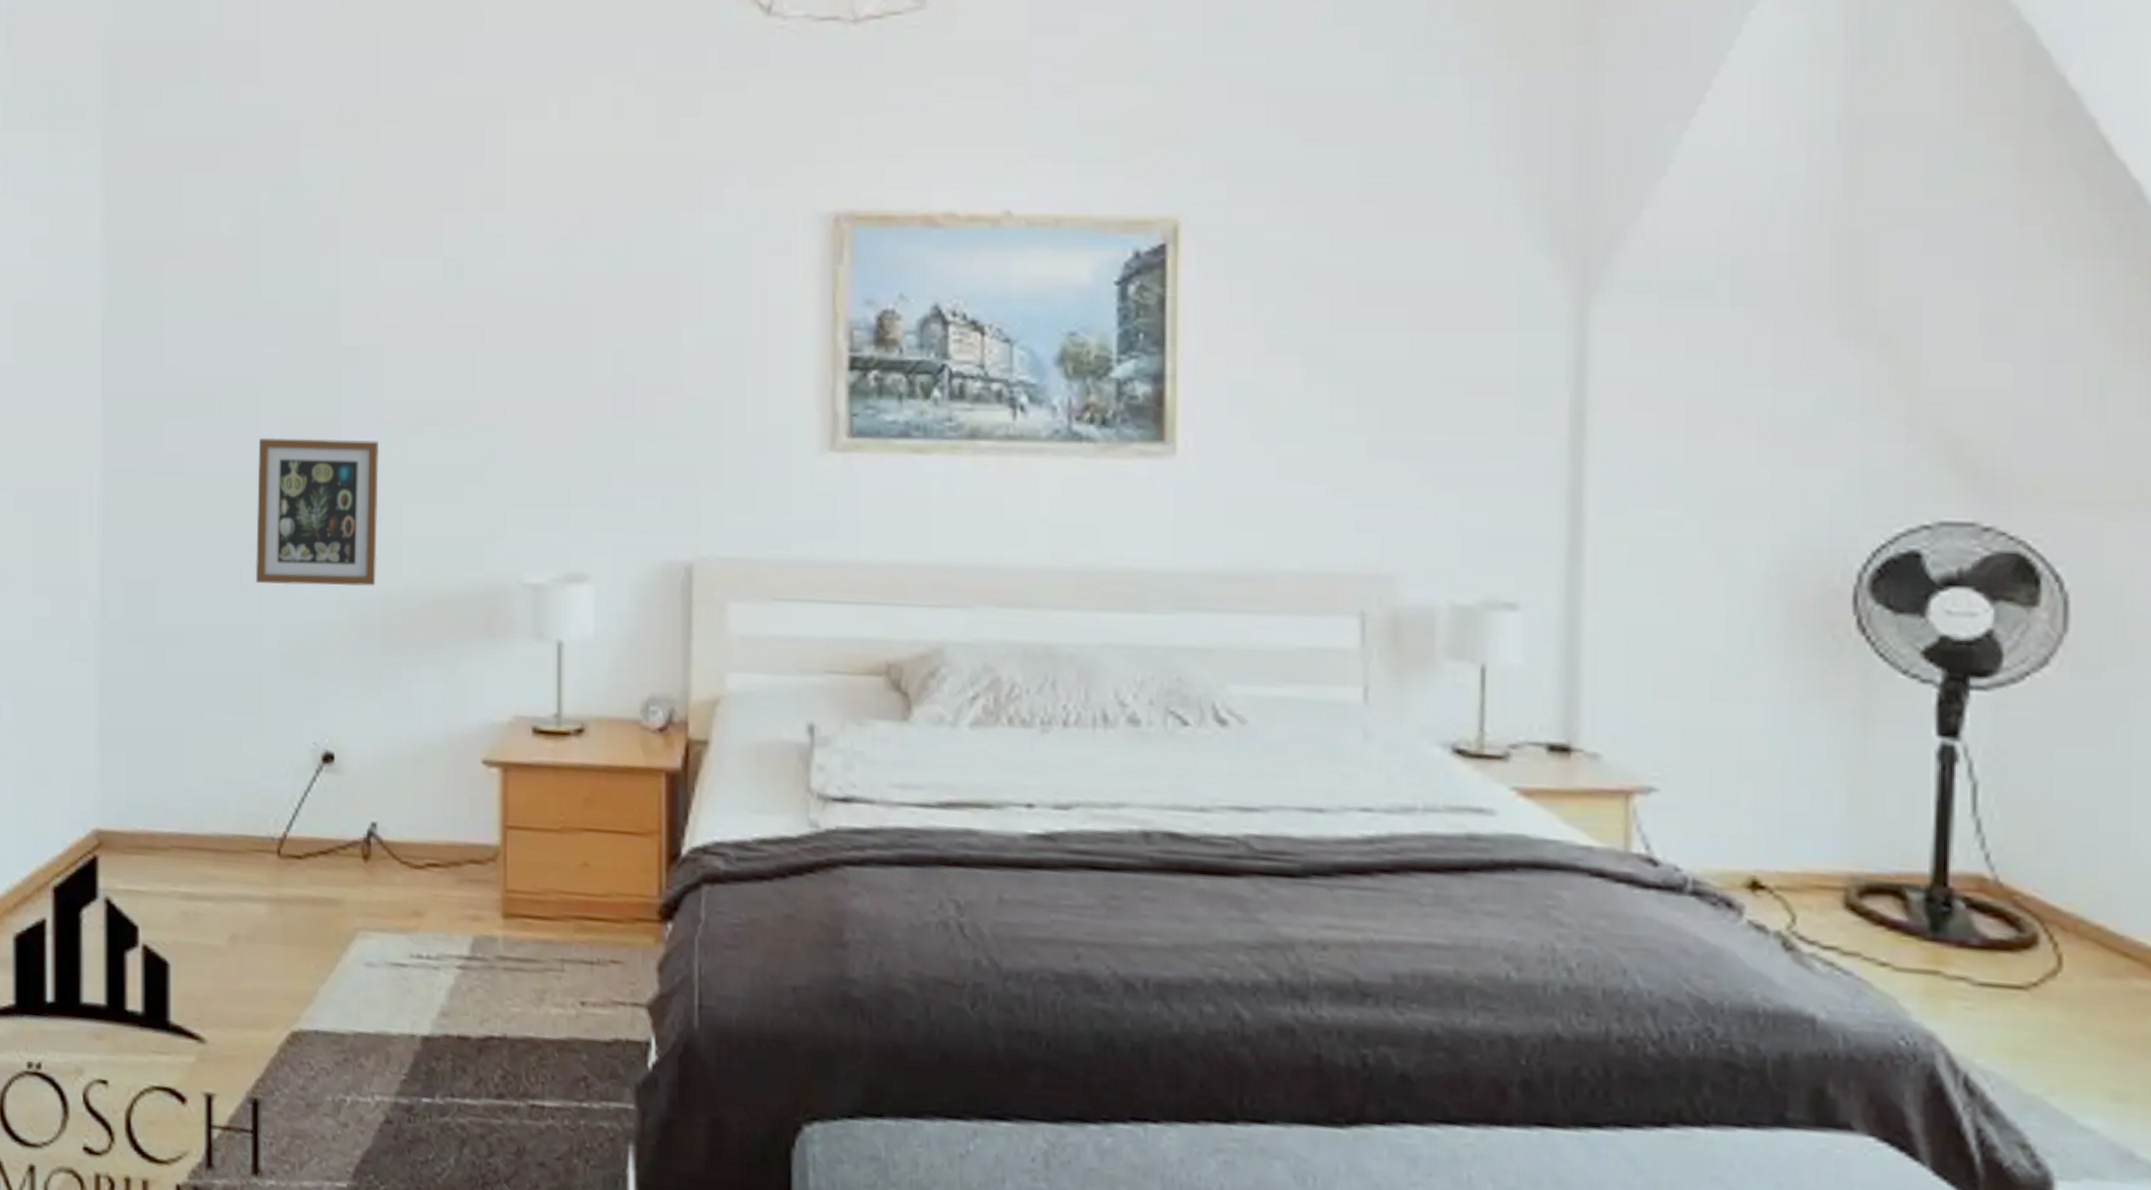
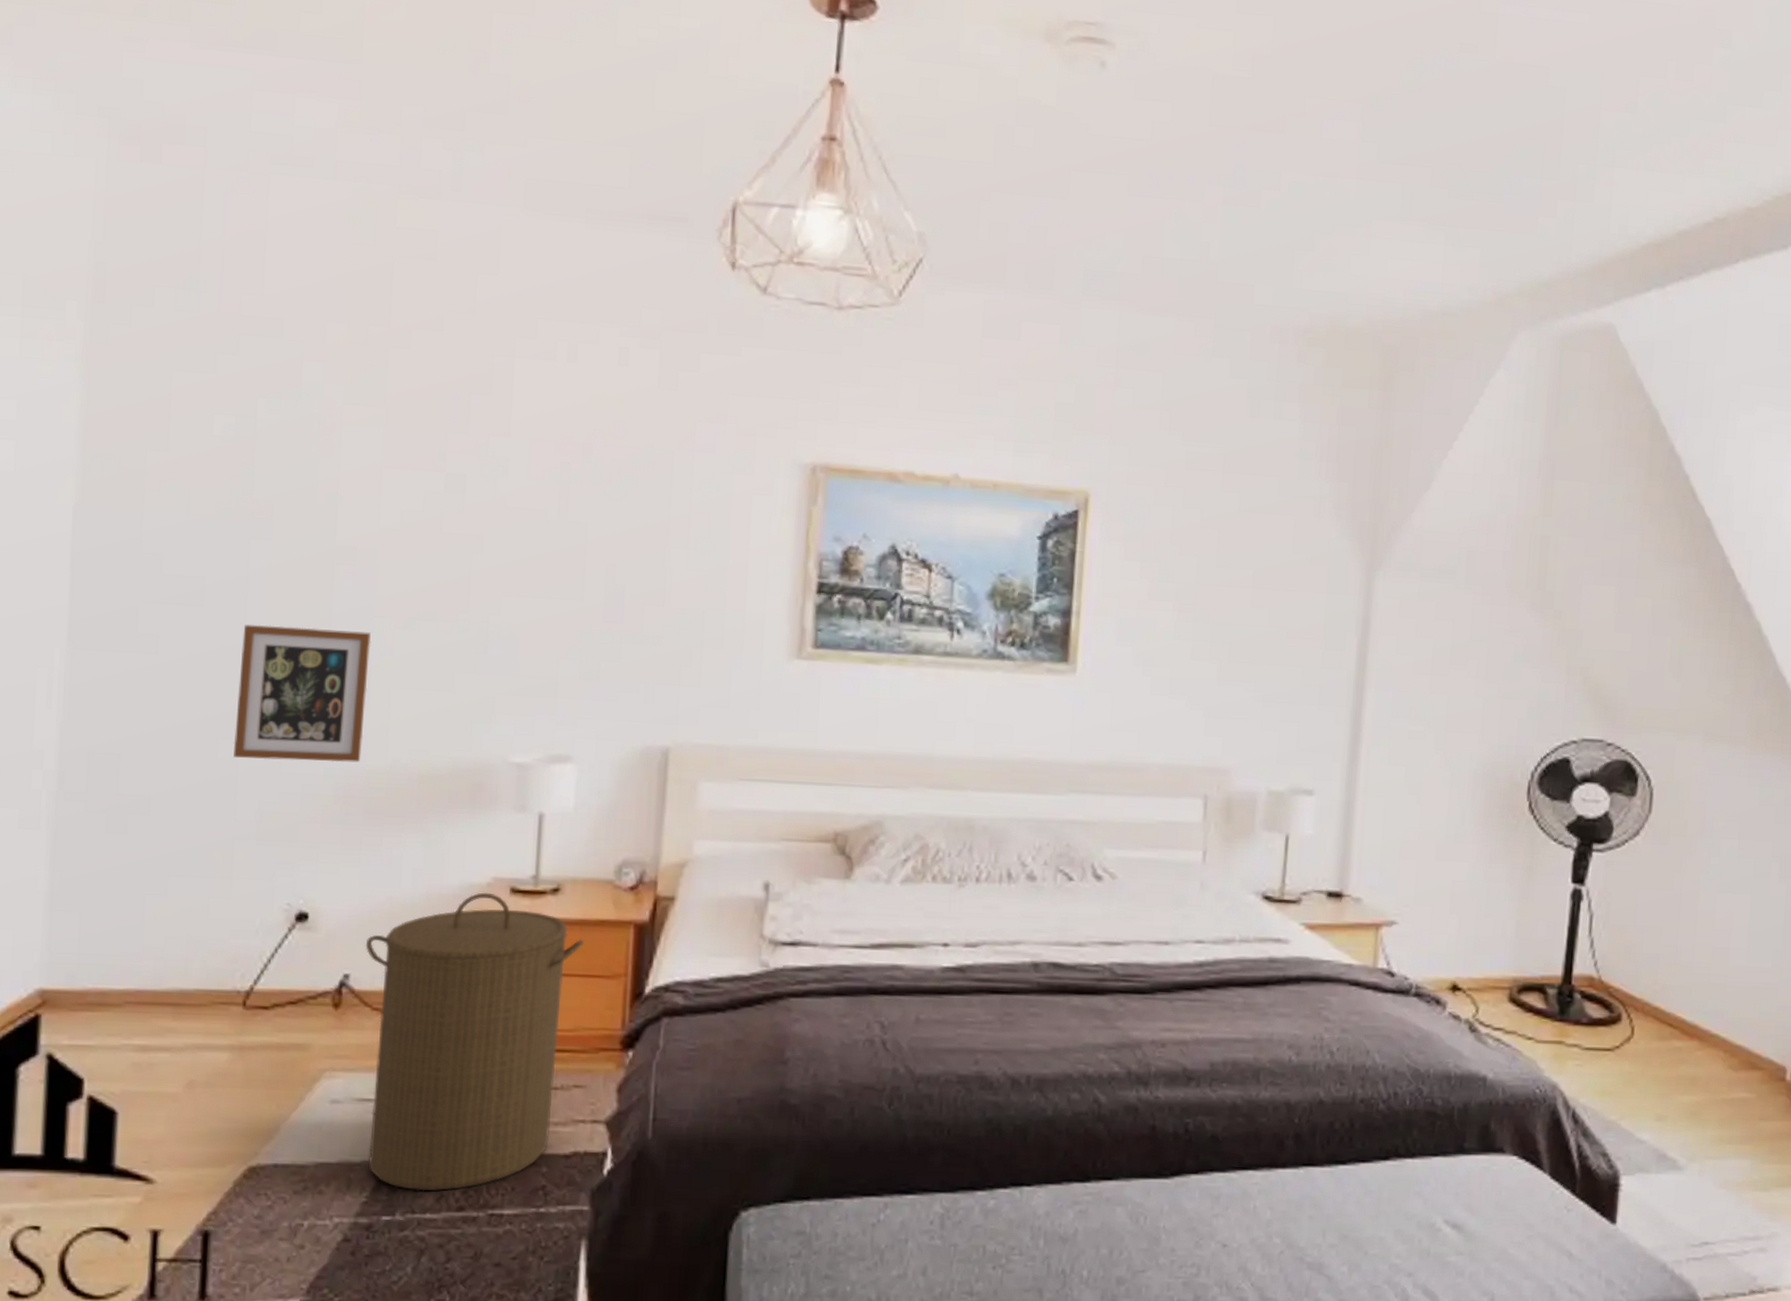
laundry hamper: none [390,732,612,1074] -> present [365,892,584,1191]

